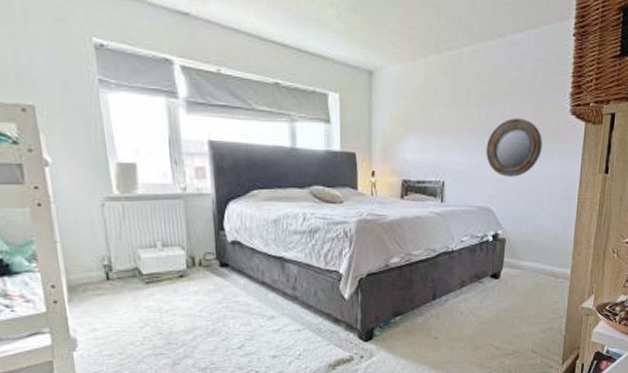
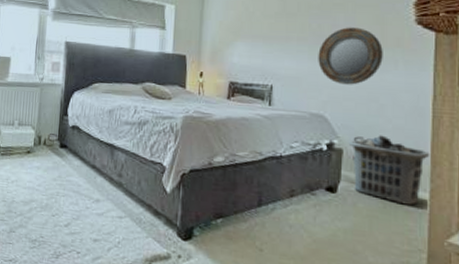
clothes hamper: none [511,223,573,281] -> present [350,135,429,206]

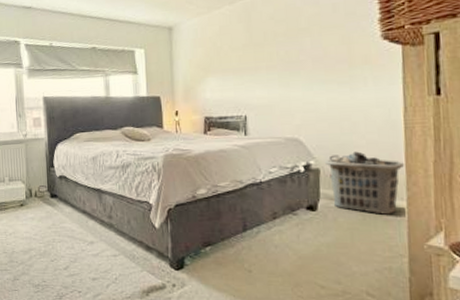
home mirror: present [318,27,383,85] -> none [288,49,352,107]

